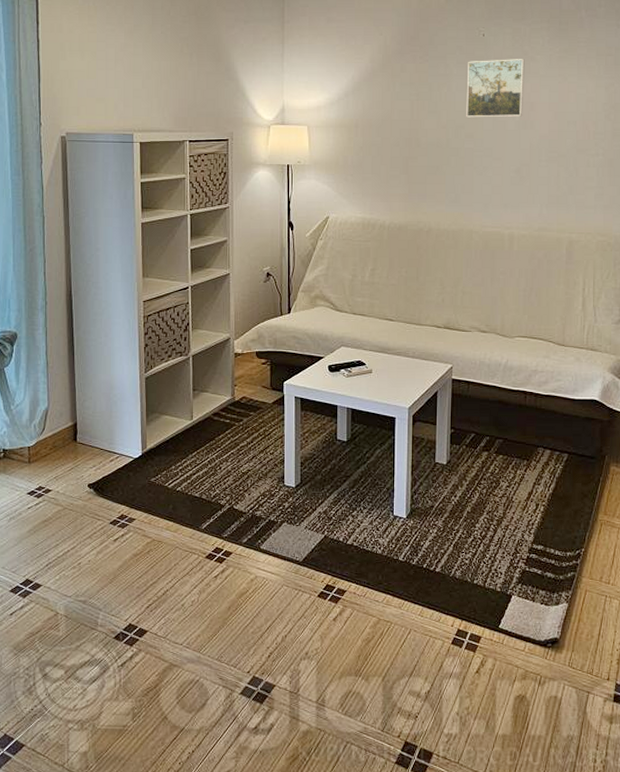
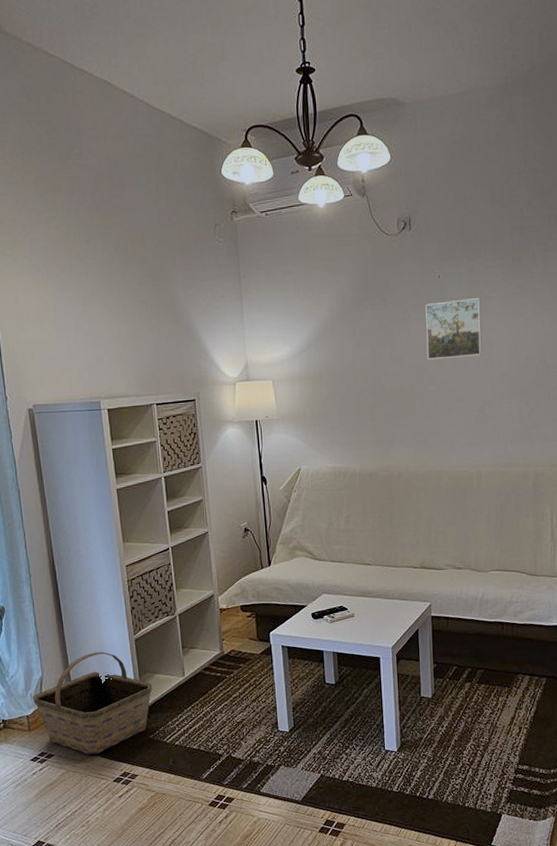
basket: none [36,387,158,494] -> present [32,651,152,755]

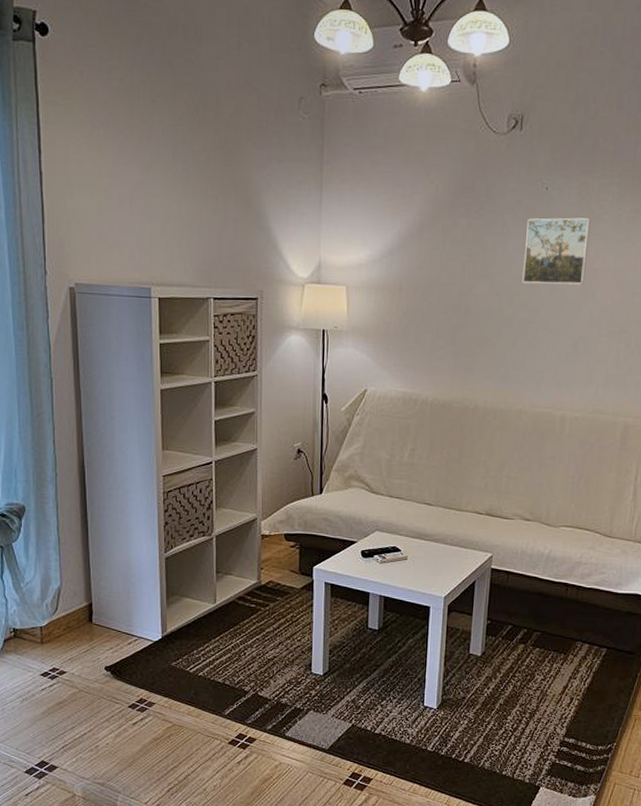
basket: present [32,651,152,755] -> none [48,566,179,677]

